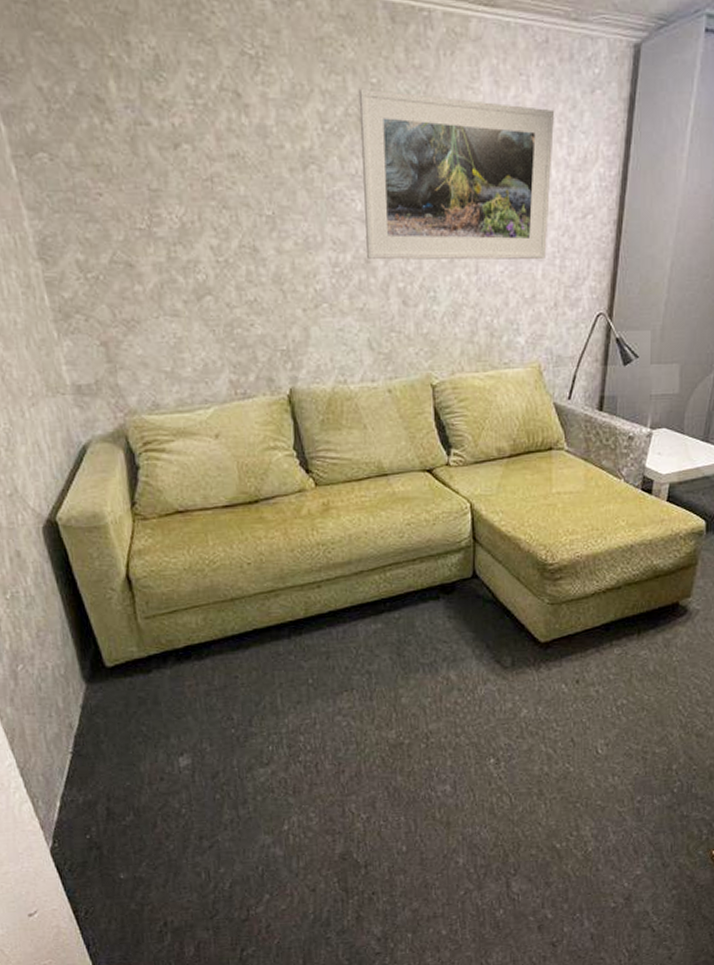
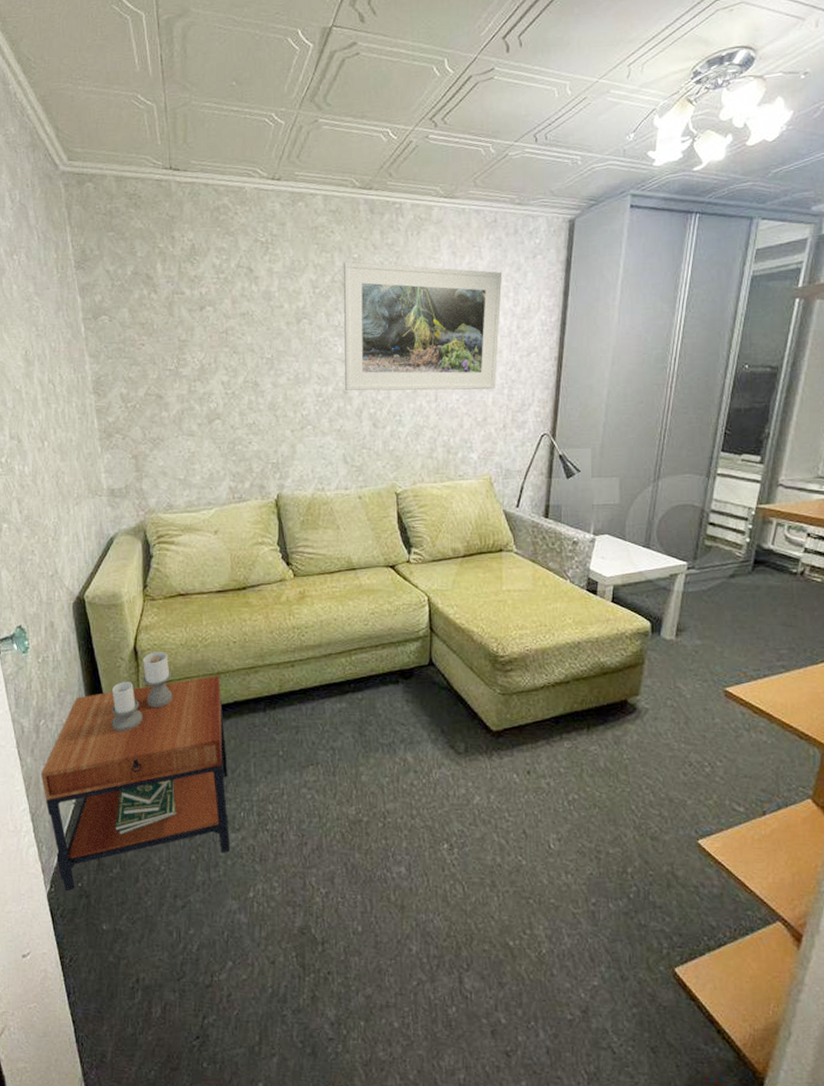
side table: none [25,579,259,845] -> present [40,652,230,892]

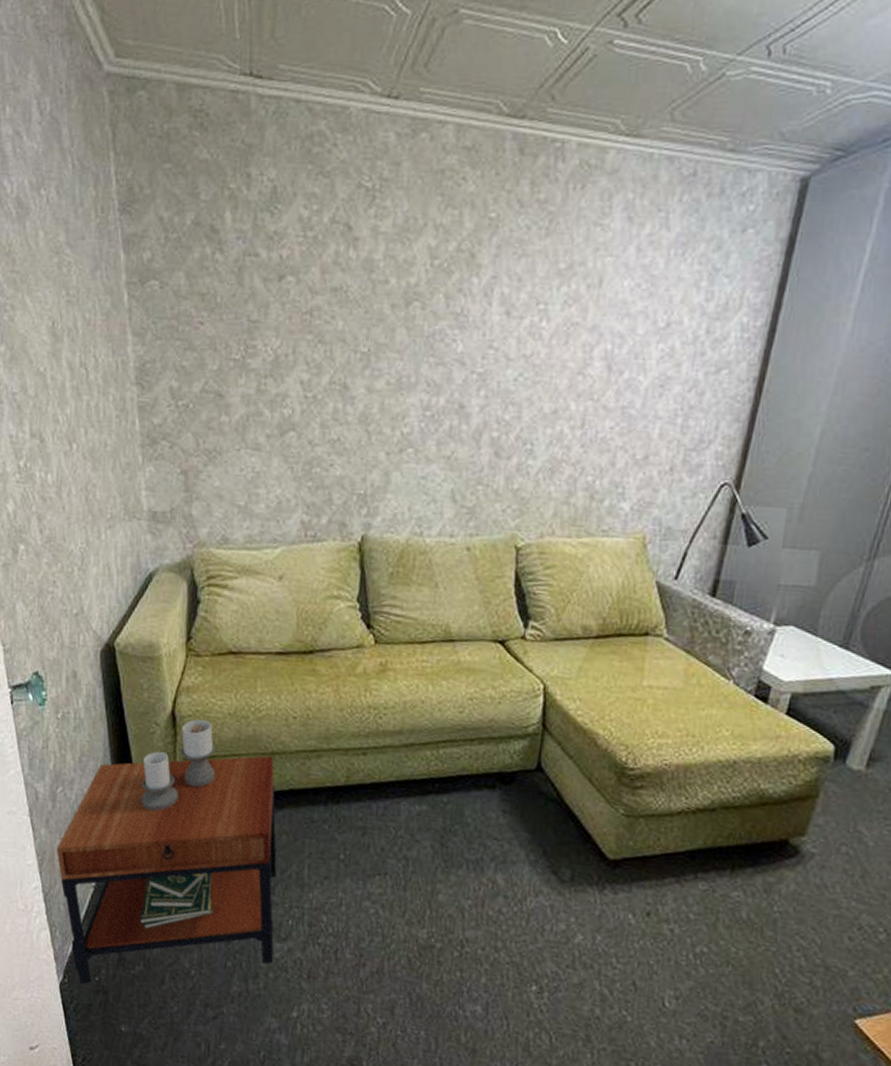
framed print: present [343,261,503,391] -> none [462,223,696,418]

